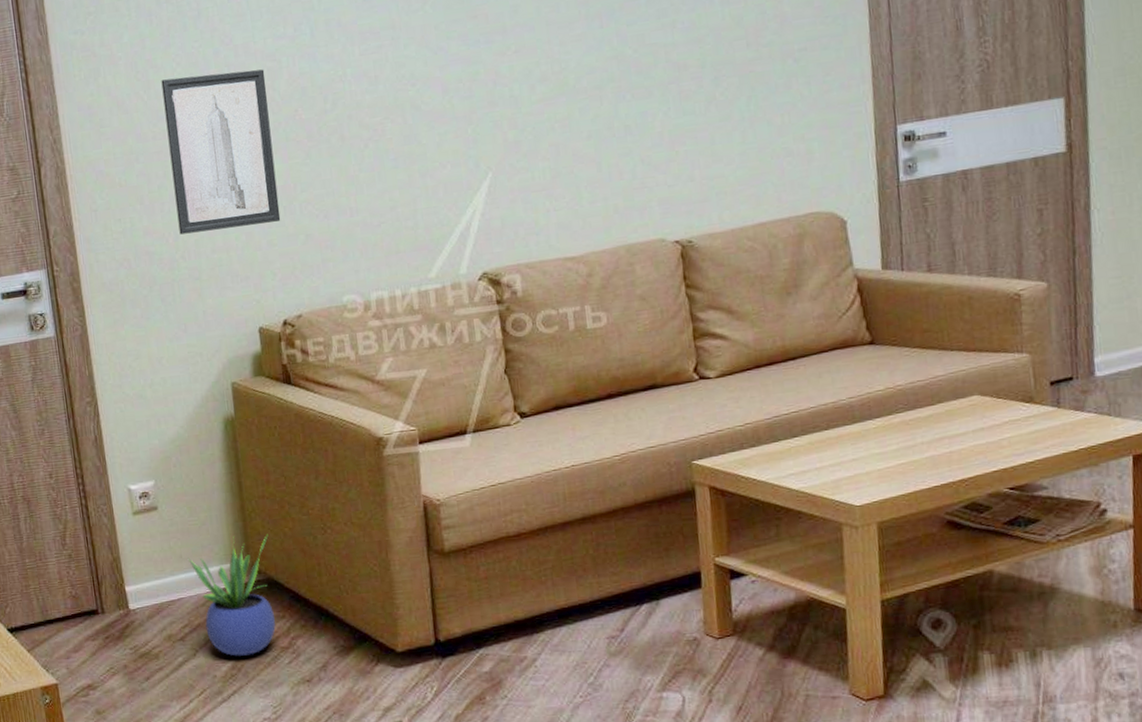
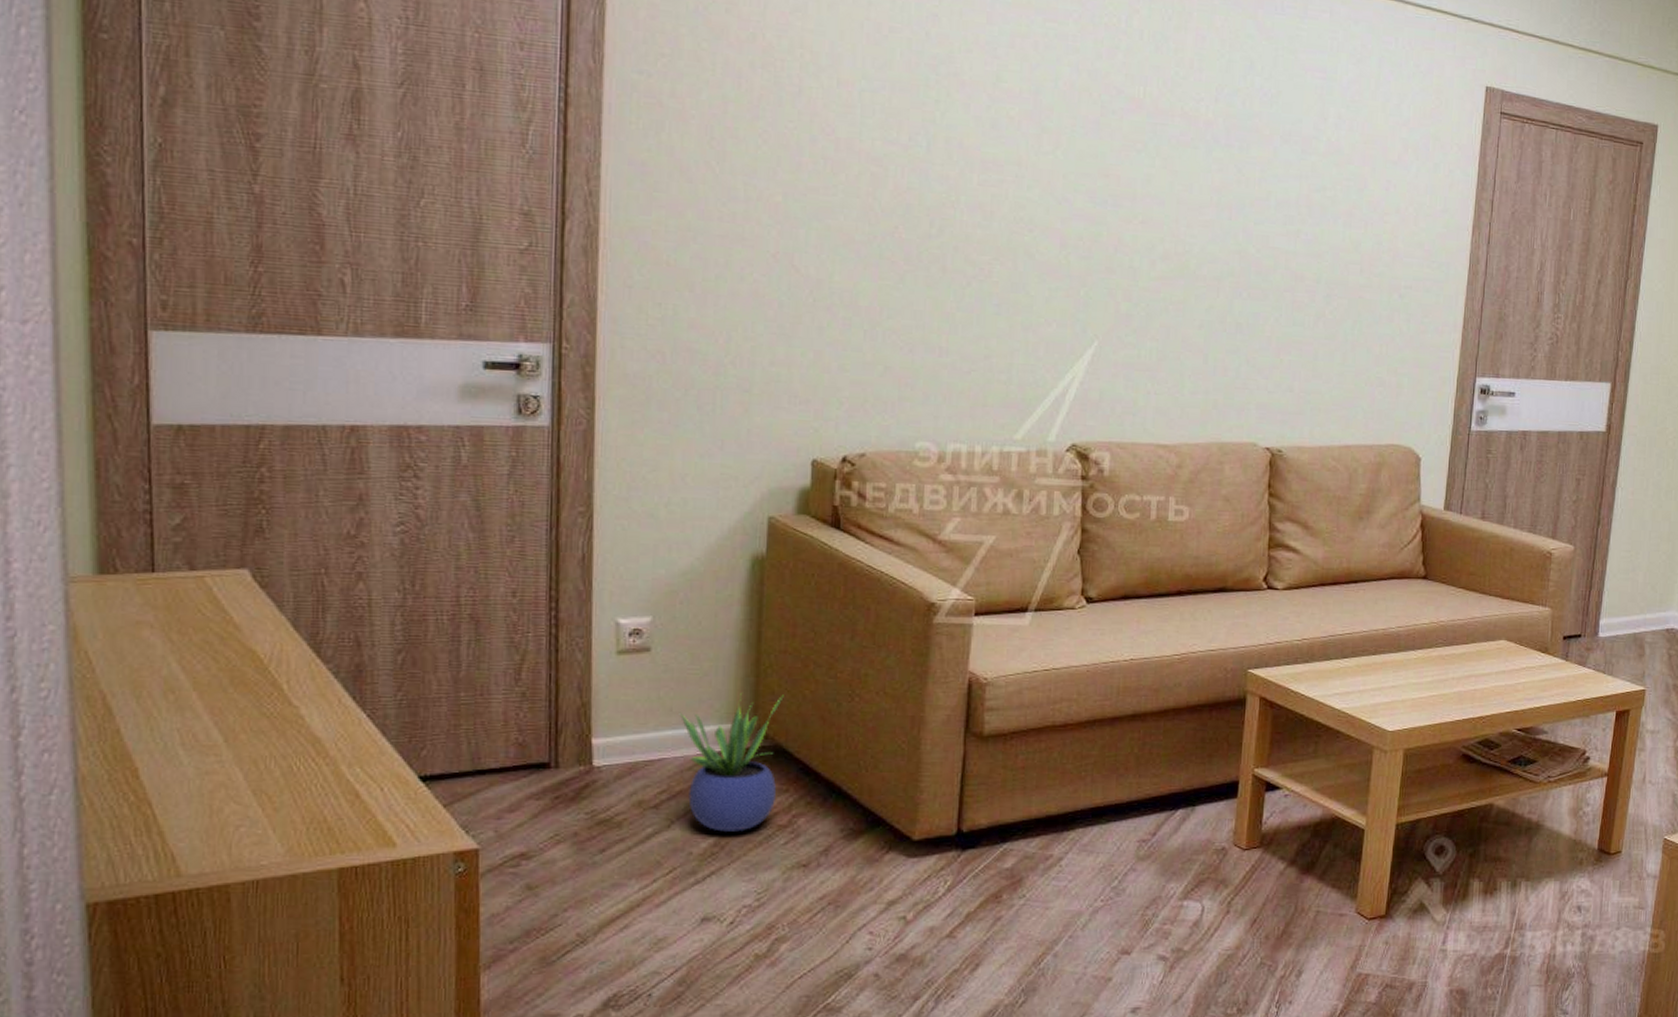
wall art: present [161,69,281,235] -> none [733,155,867,345]

